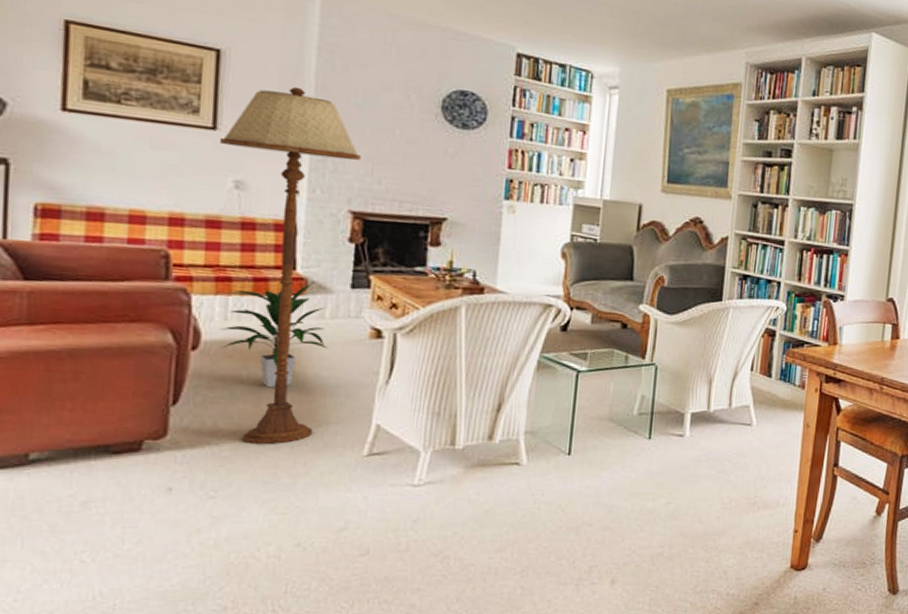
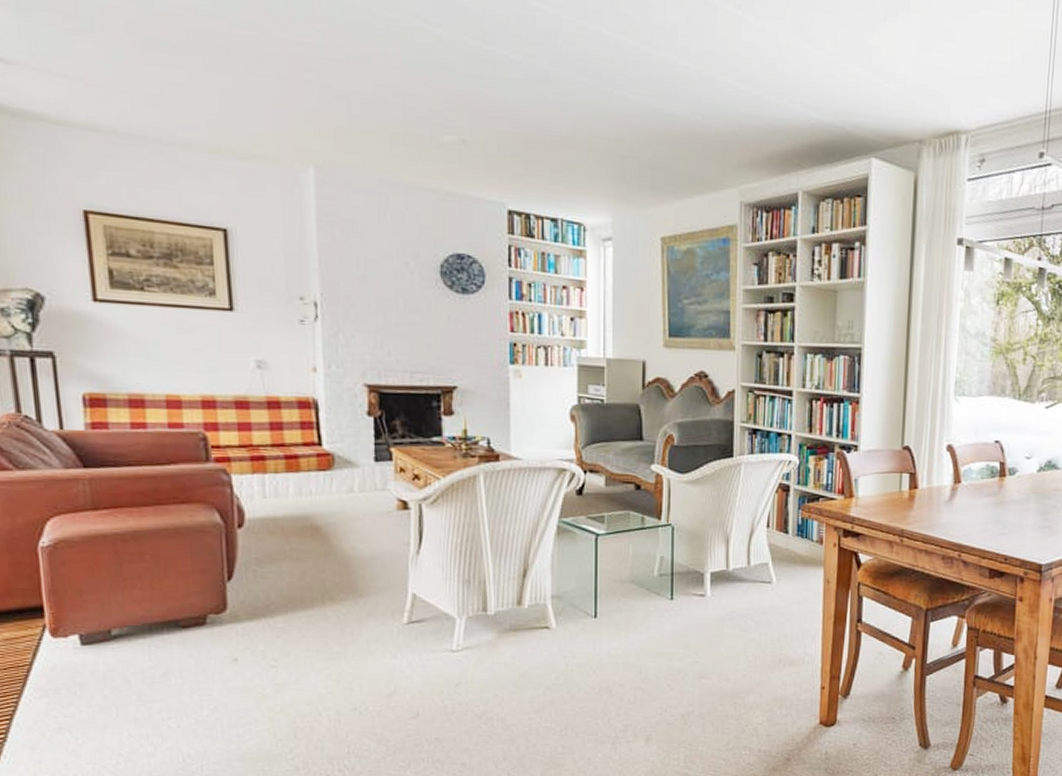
floor lamp: present [219,86,362,445] -> none [237,261,371,616]
indoor plant: present [220,282,327,388] -> none [261,457,359,562]

